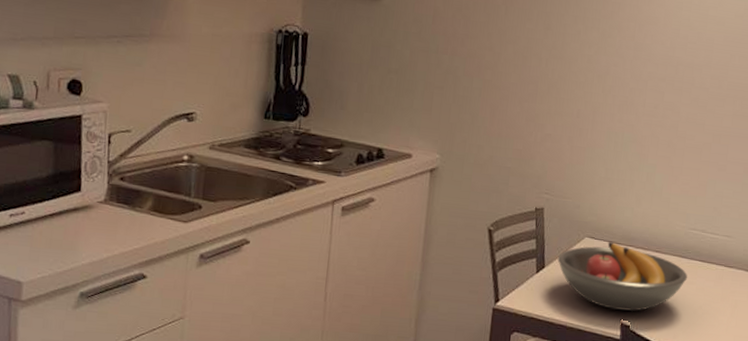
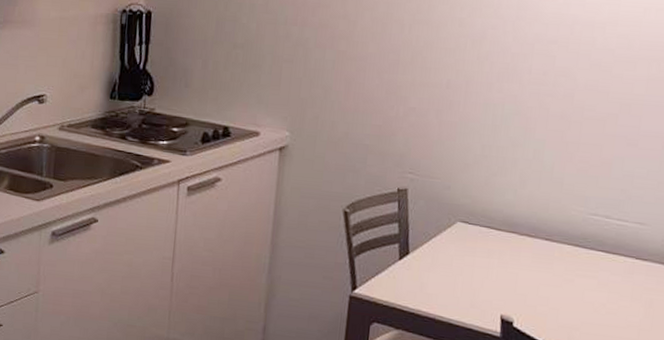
fruit bowl: present [557,241,688,311] -> none [423,226,586,307]

